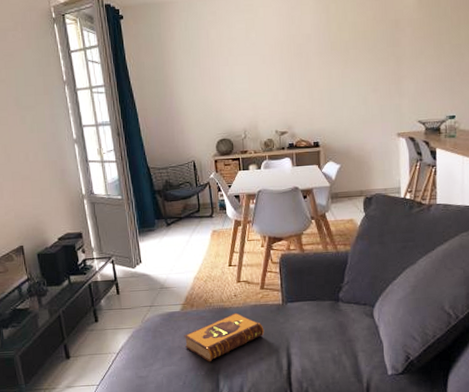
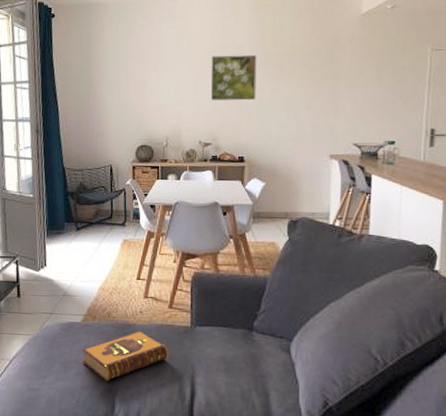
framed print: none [280,43,326,90] -> present [211,55,257,101]

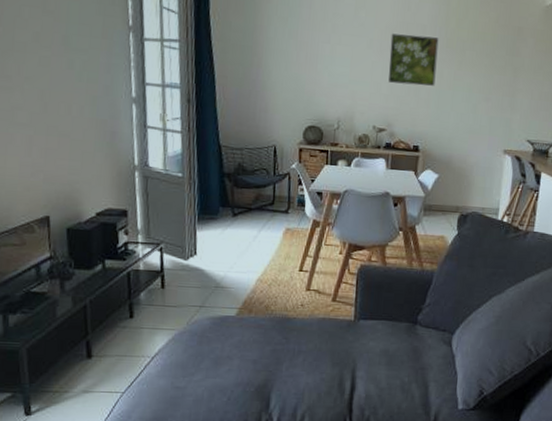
hardback book: present [82,330,169,382] -> none [235,324,330,378]

